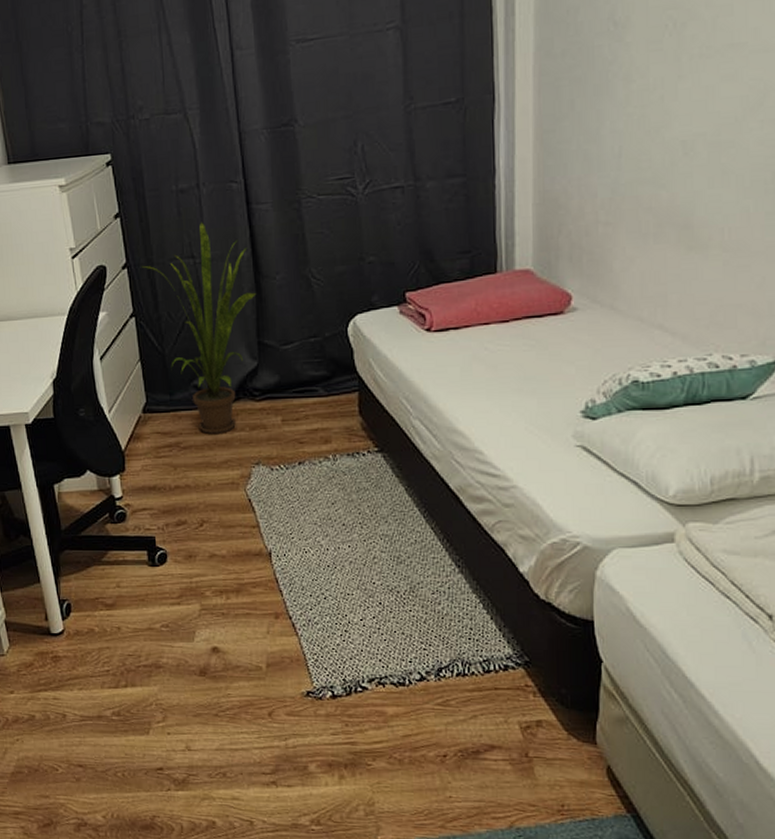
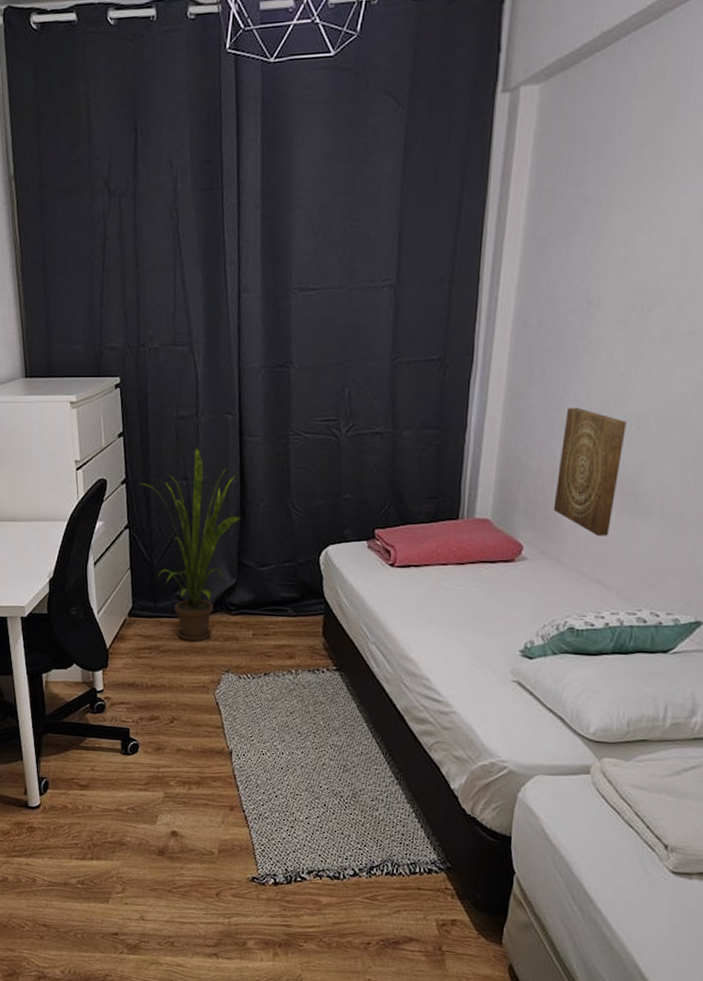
wall art: none [600,138,672,277] -> present [553,407,627,536]

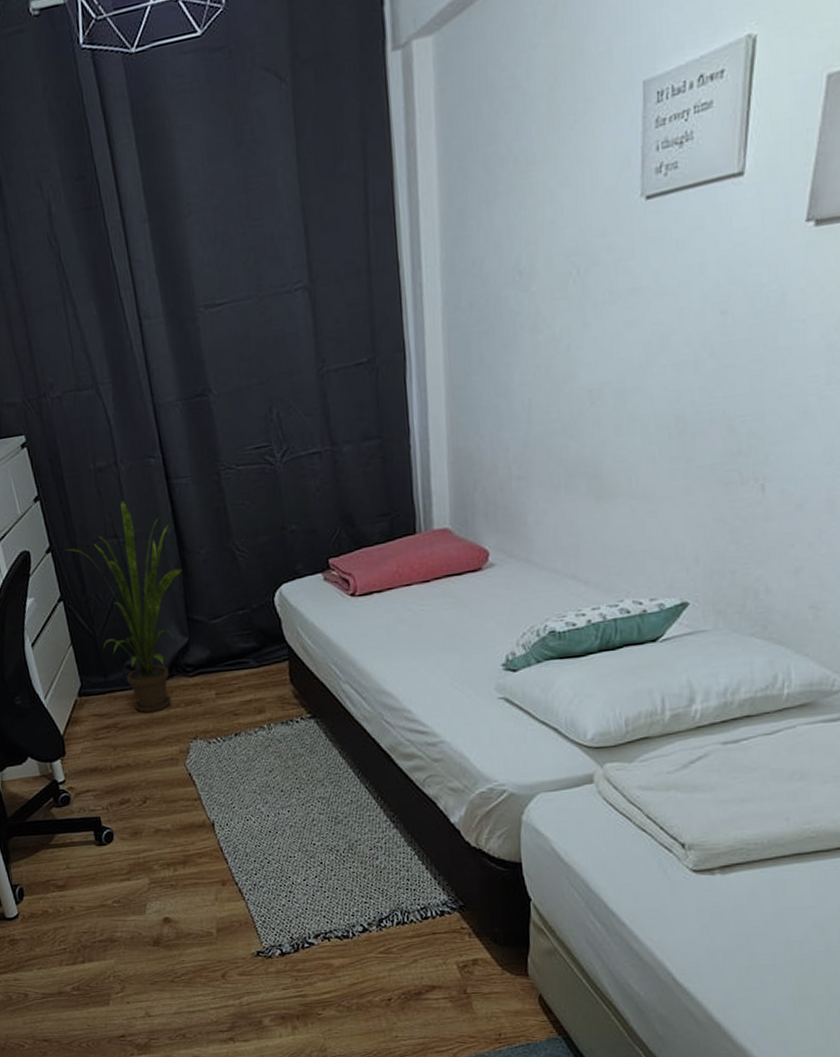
wall art: present [553,407,627,536] -> none [513,391,580,528]

